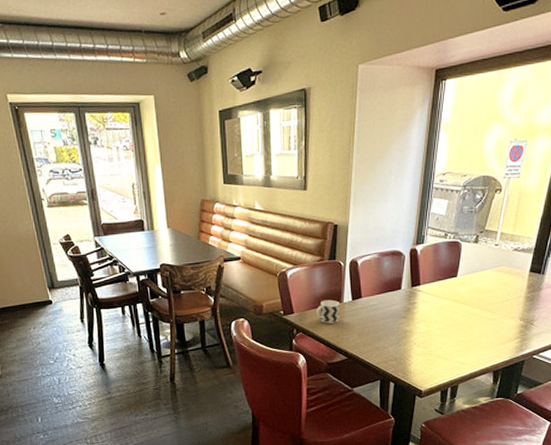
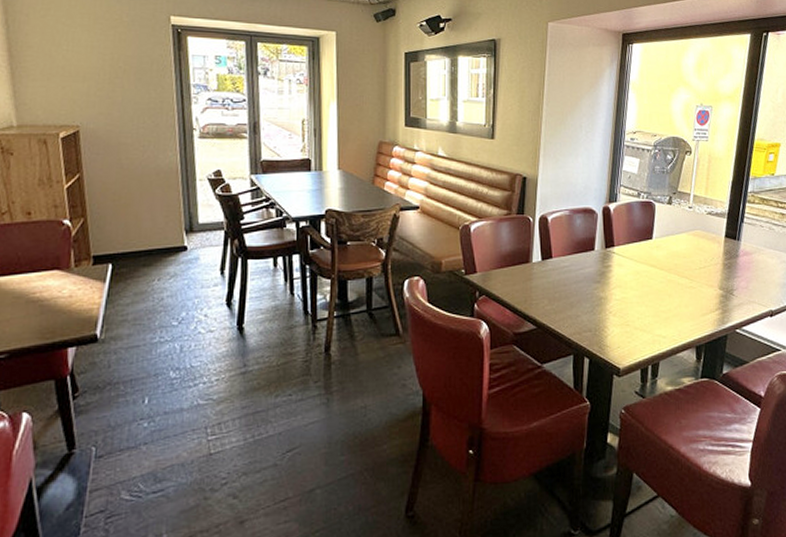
cup: present [316,299,340,324] -> none [502,258,529,286]

